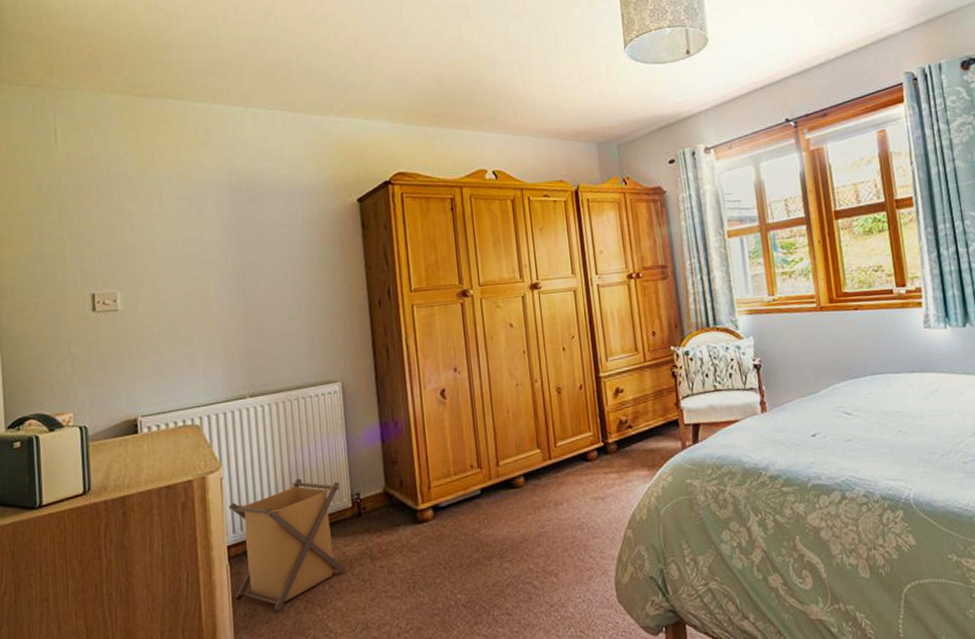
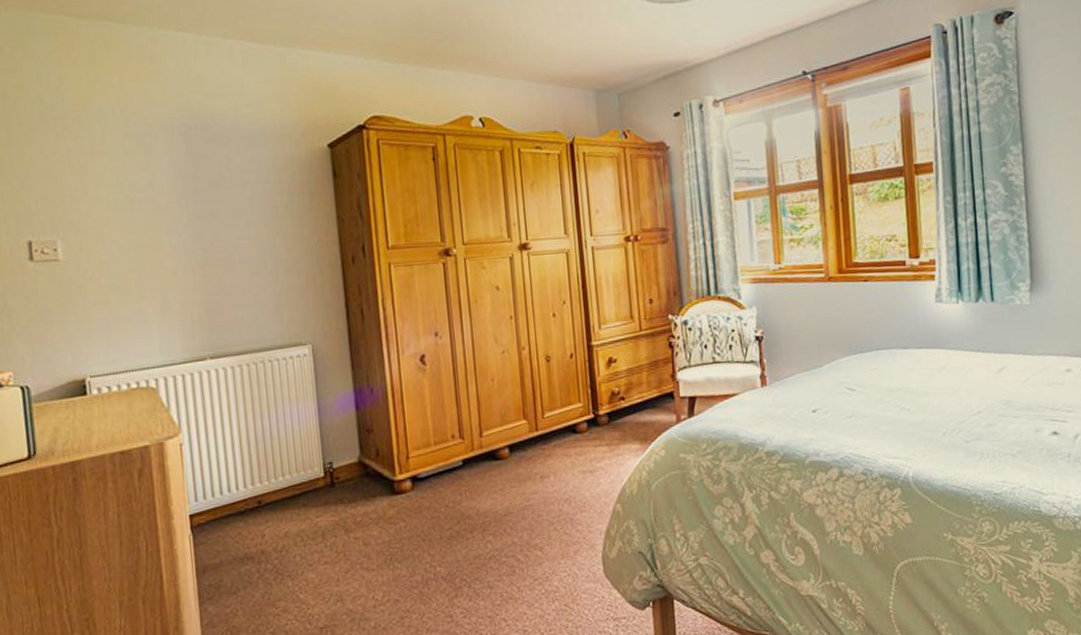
laundry basket: present [228,478,347,612] -> none [189,445,319,583]

